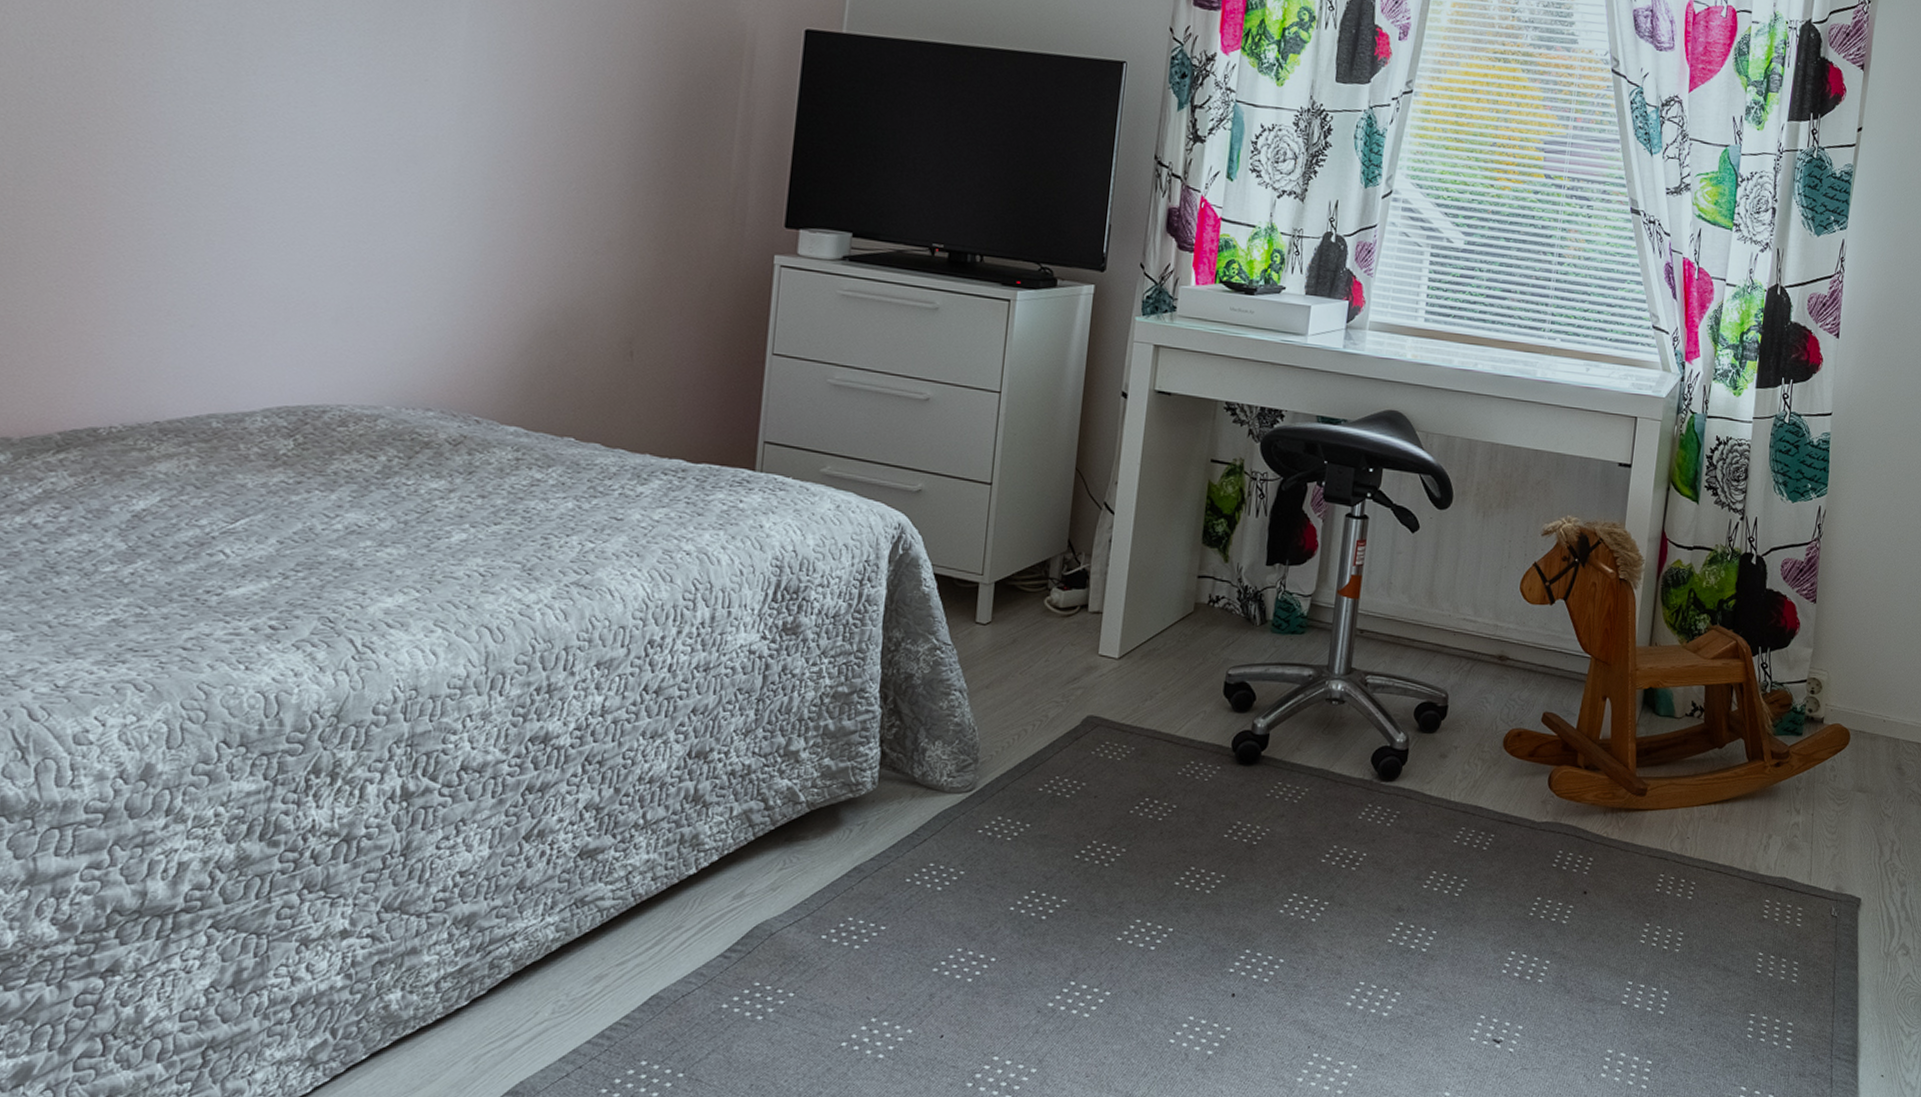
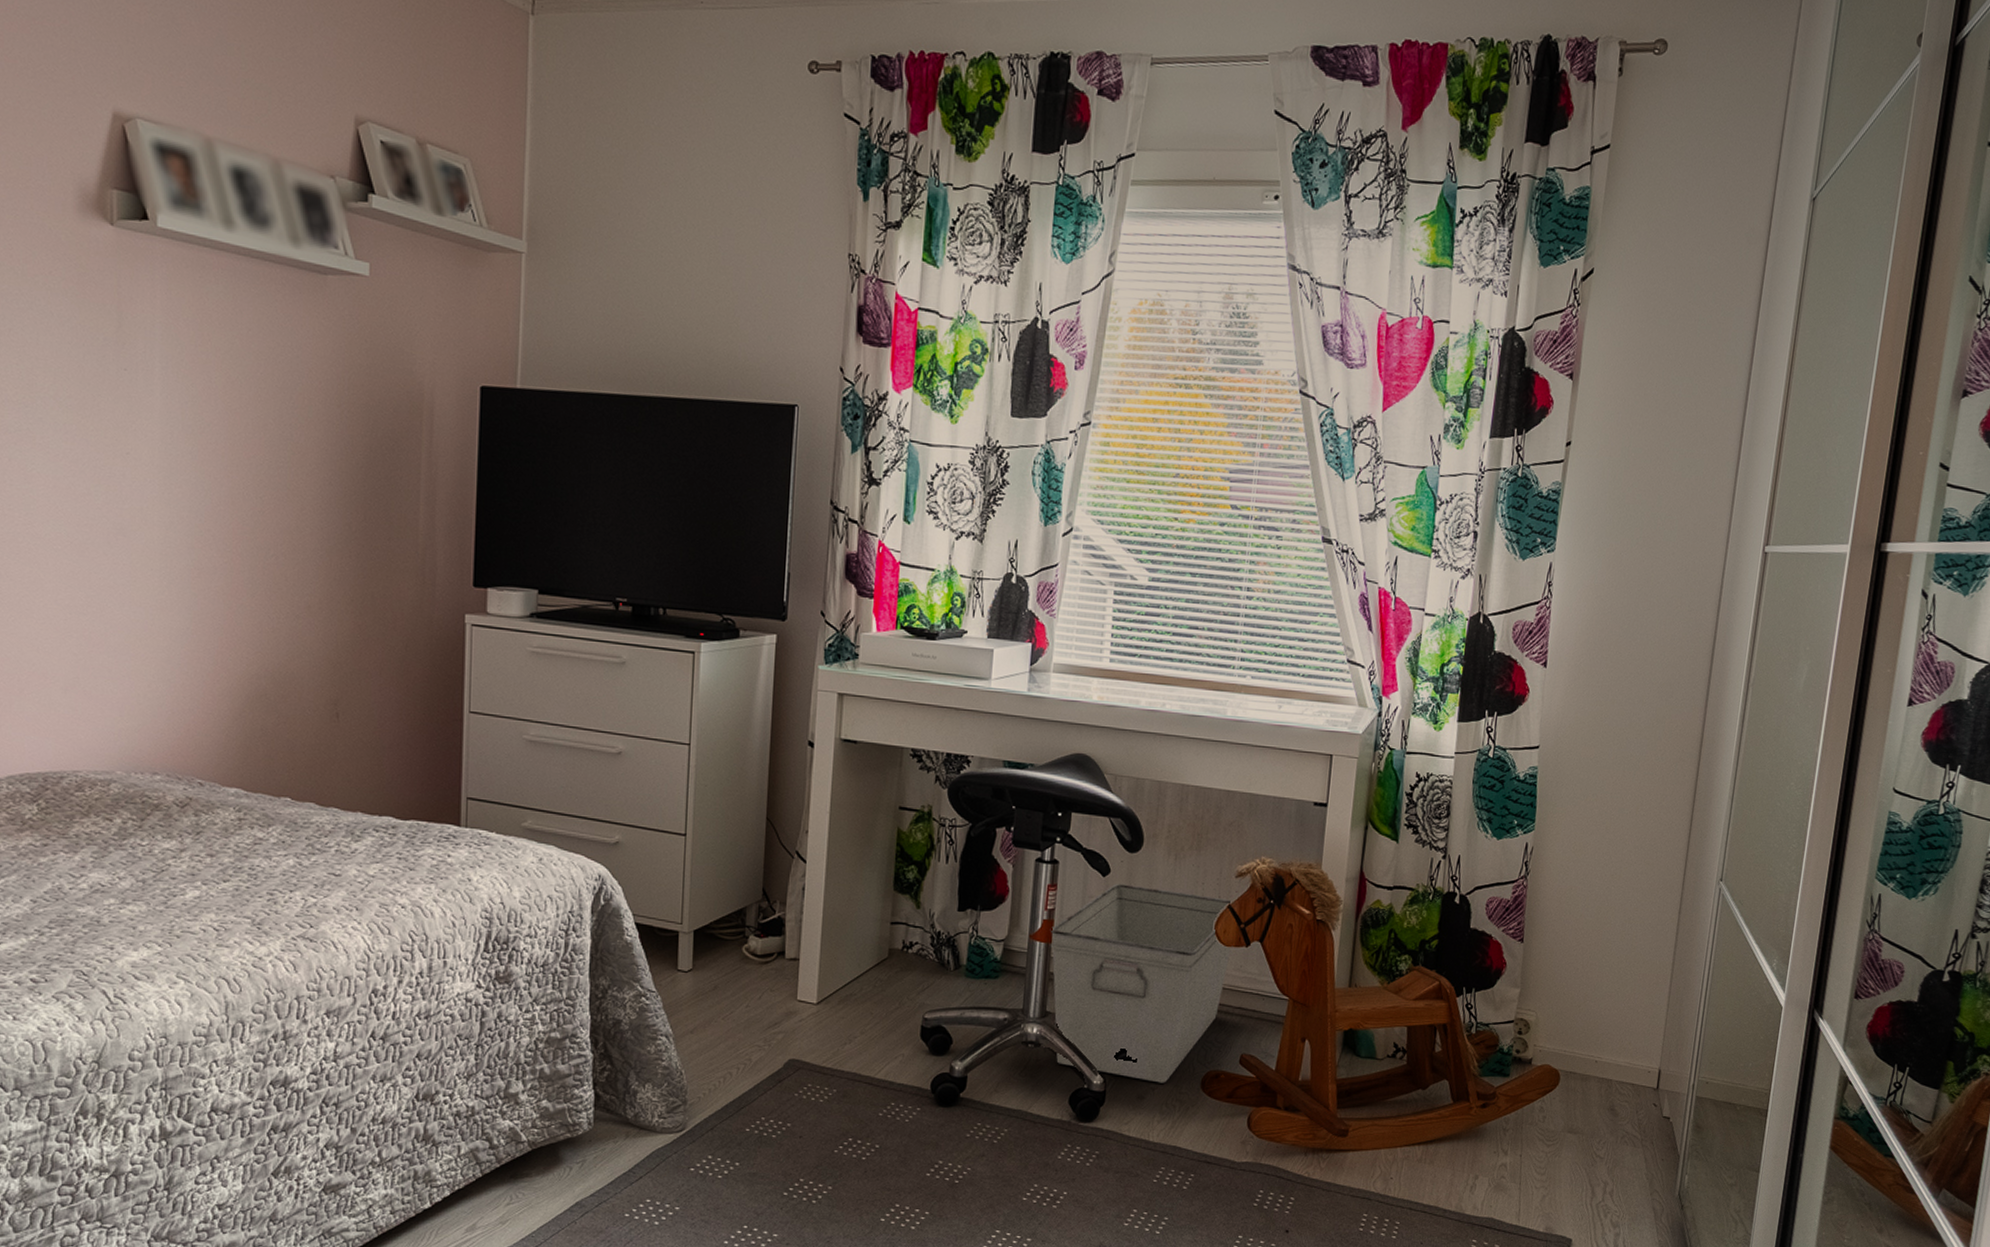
storage bin: none [1357,539,1536,742] -> present [1050,883,1231,1083]

